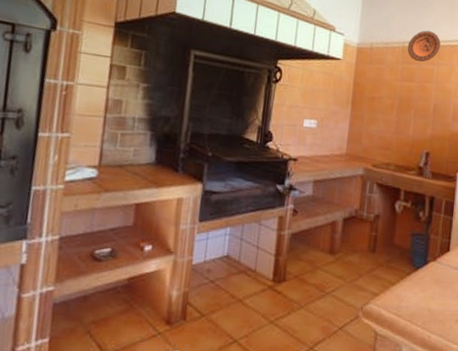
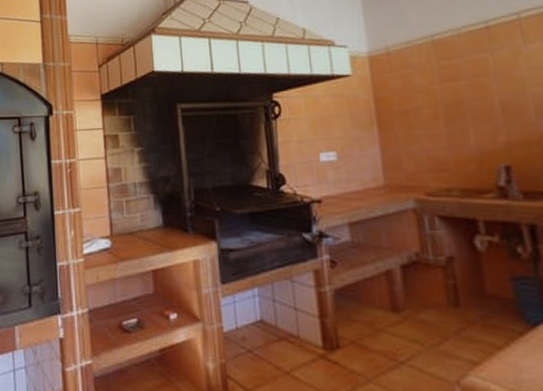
decorative plate: present [407,30,441,62] -> none [438,12,490,54]

